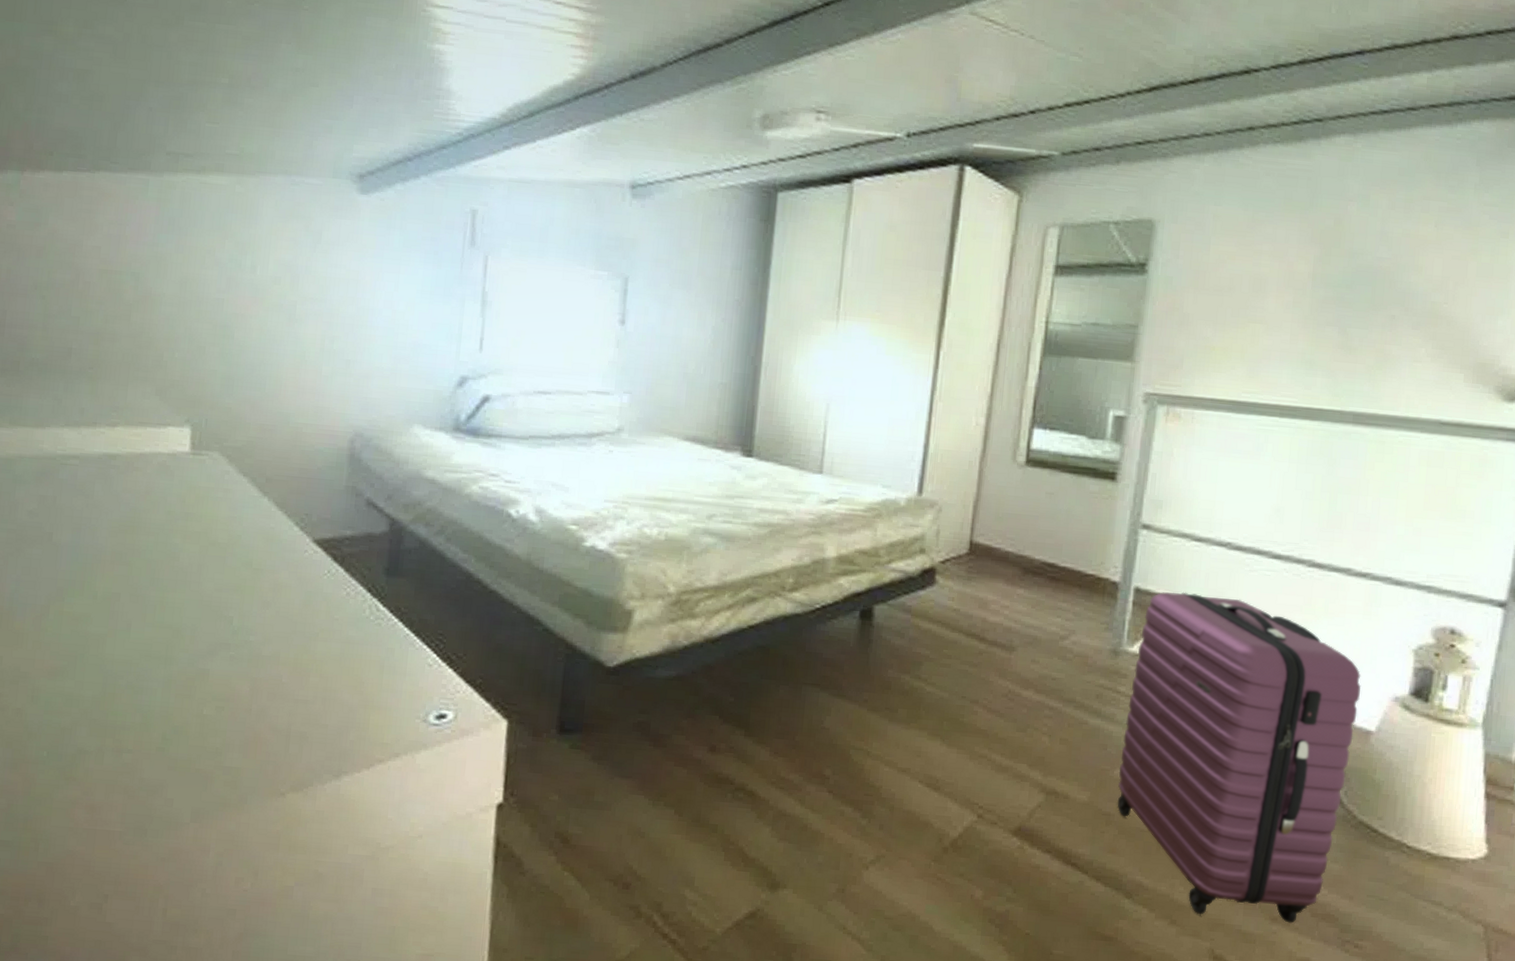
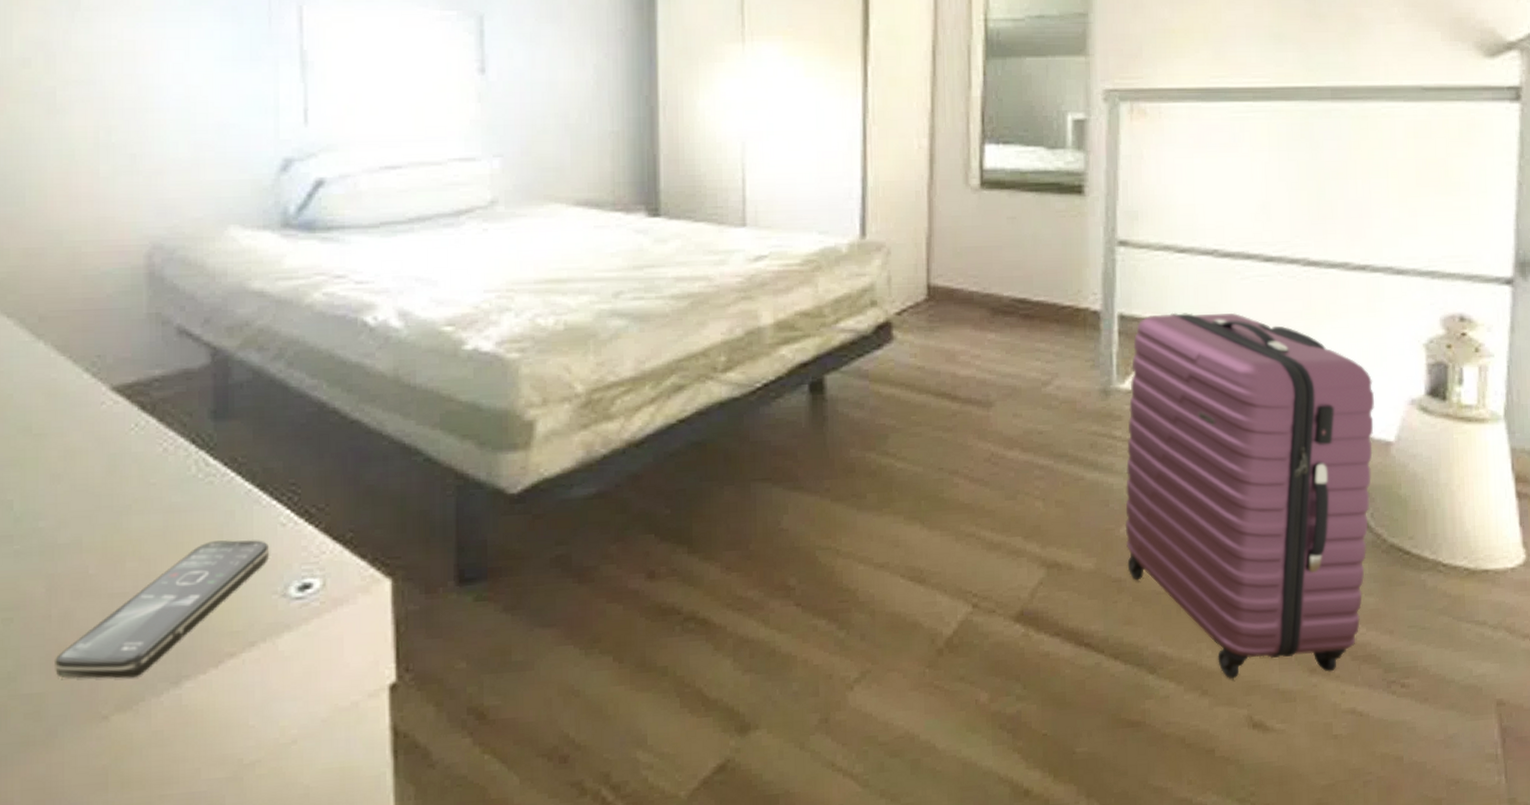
mobile phone: none [250,670,418,767] -> present [55,540,270,679]

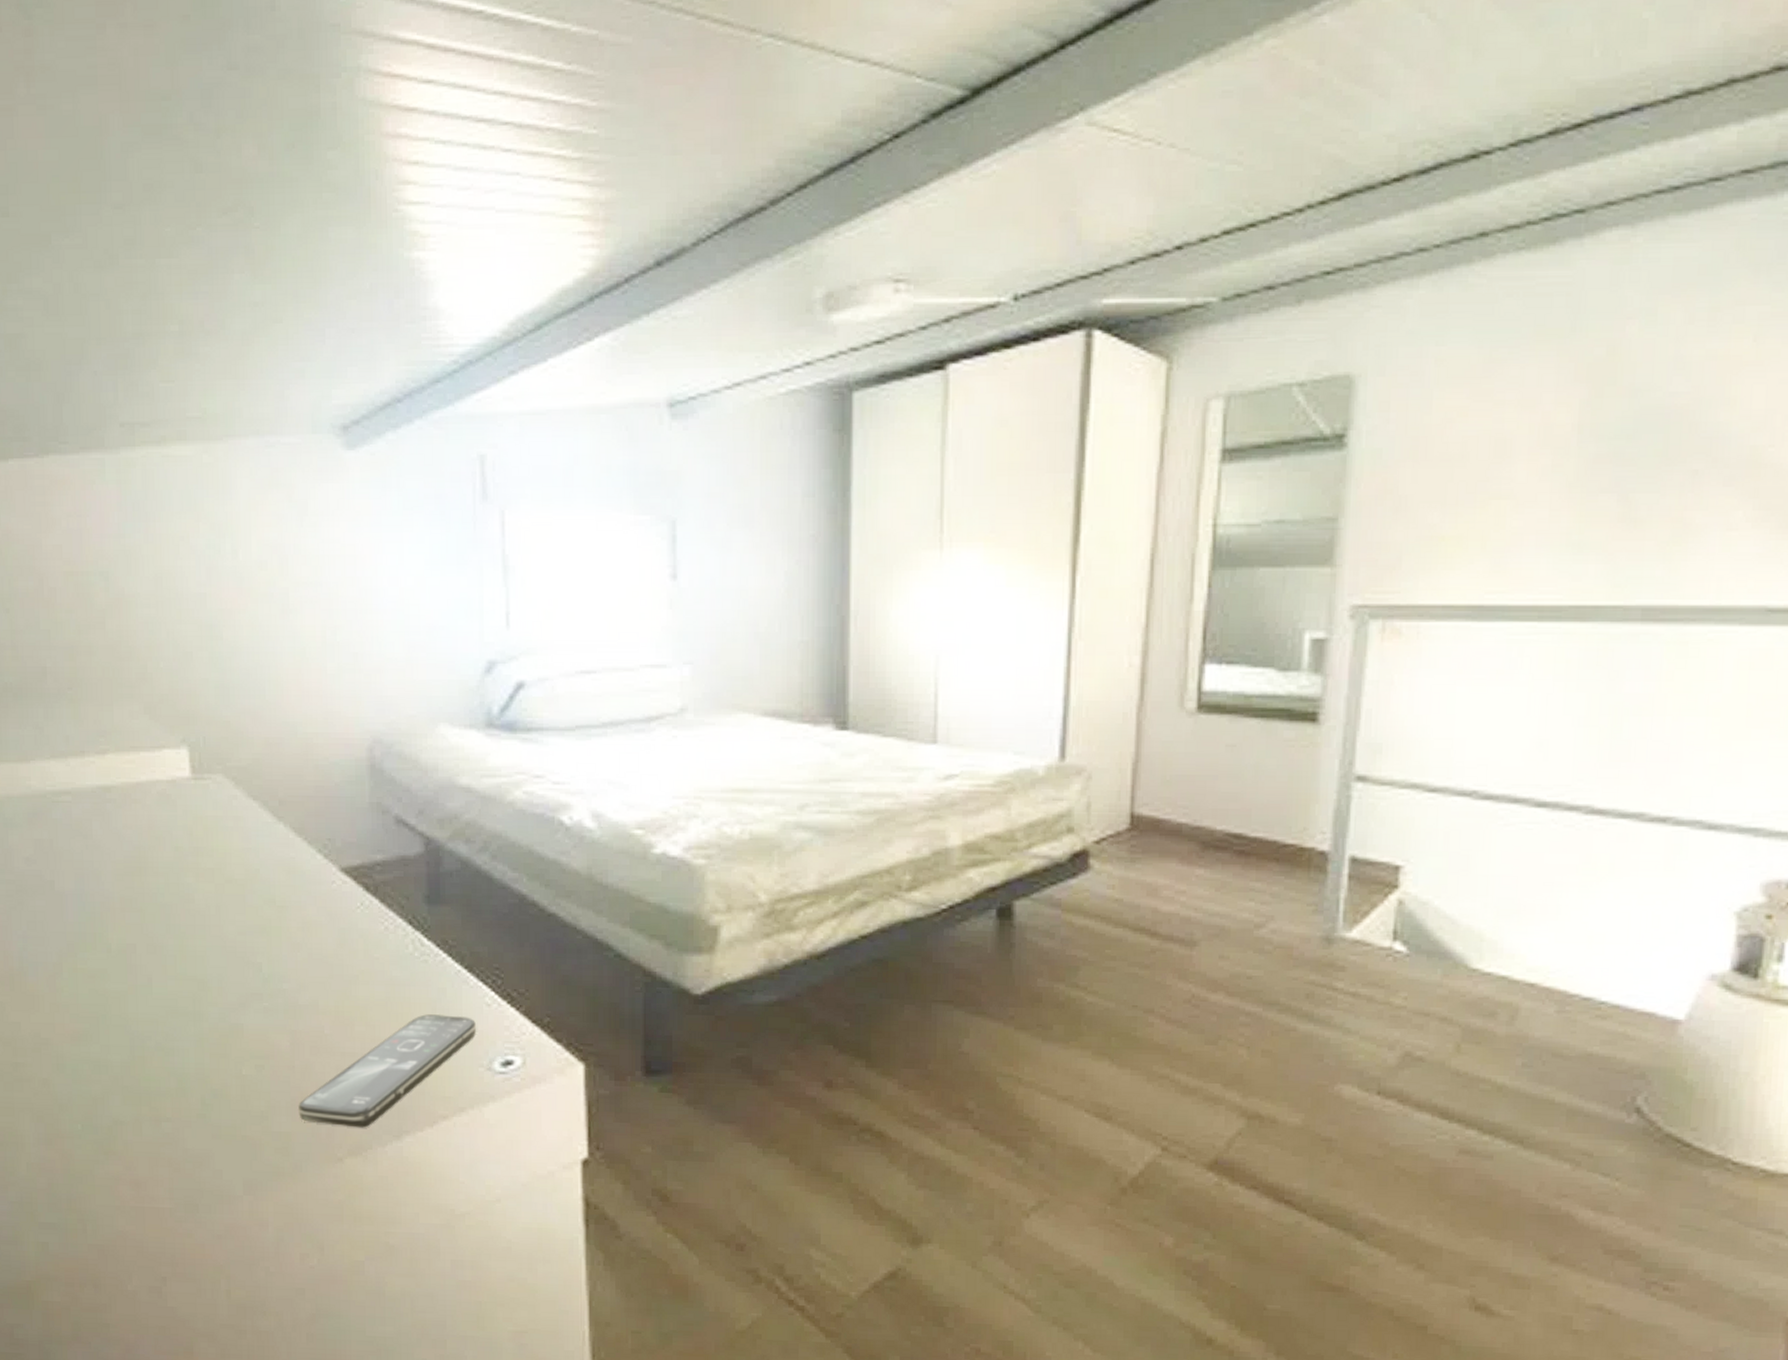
suitcase: present [1125,312,1375,678] -> none [1340,858,1664,1263]

